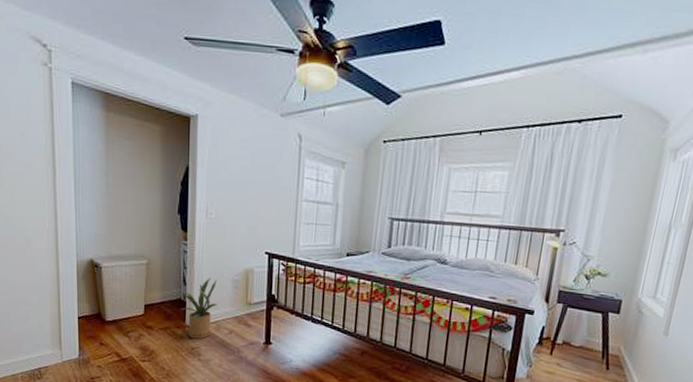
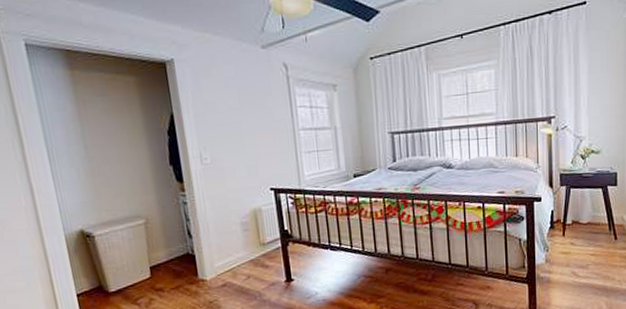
house plant: present [180,278,217,339] -> none [187,226,229,292]

